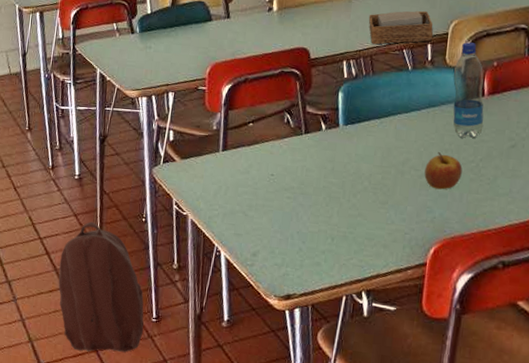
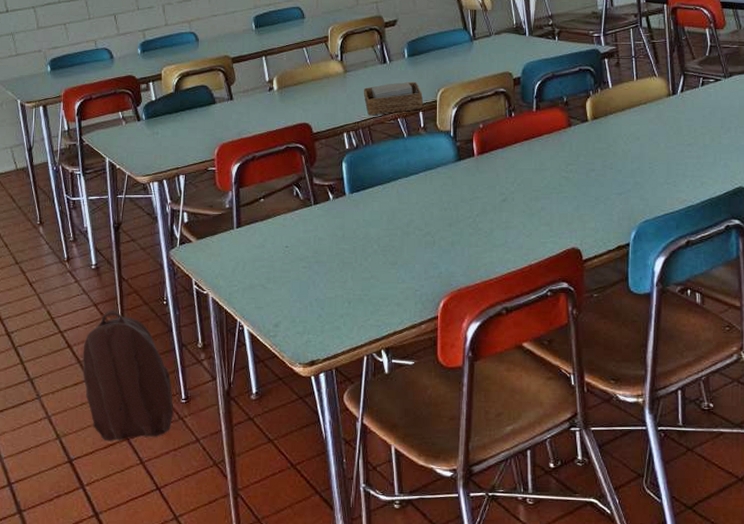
apple: present [424,151,463,190] -> none [428,210,461,246]
bottle: present [453,42,484,139] -> none [445,108,476,196]

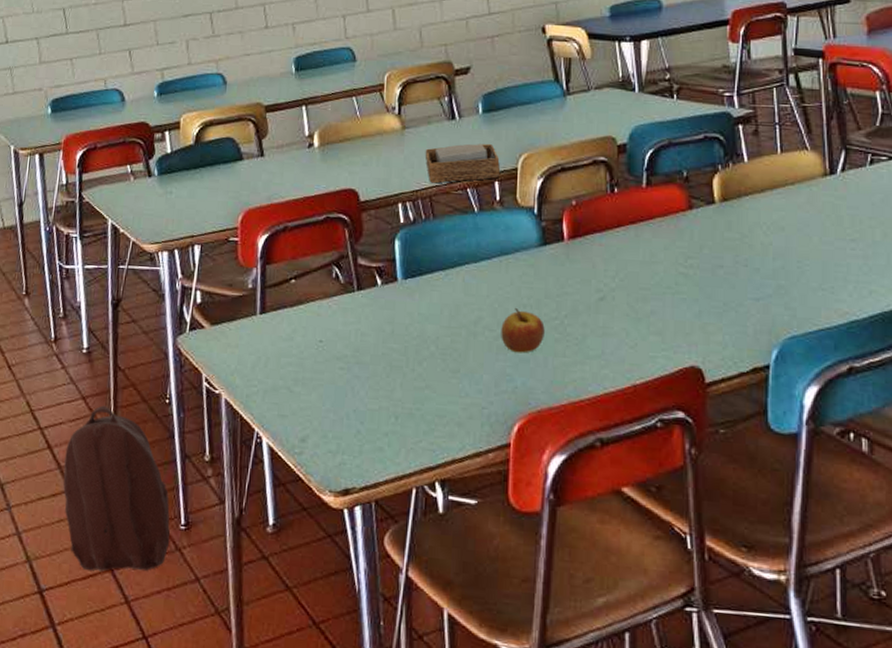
apple: none [428,210,461,246] -> present [501,307,545,353]

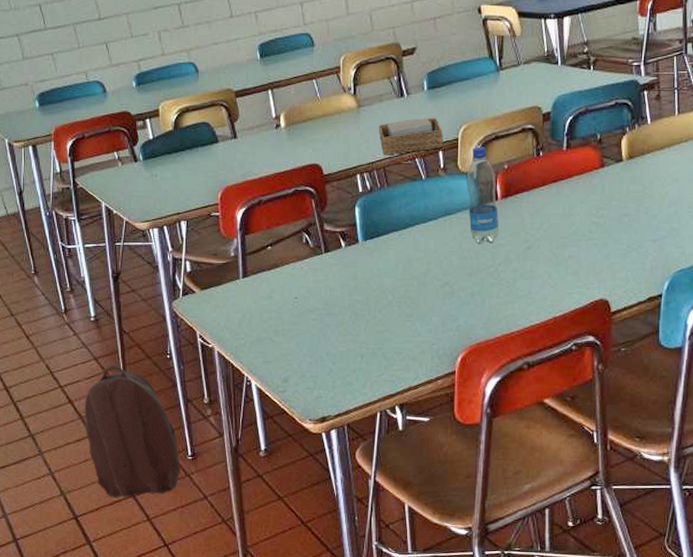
apple: present [501,307,545,353] -> none [446,259,482,297]
bottle: none [527,178,566,291] -> present [467,147,499,244]

